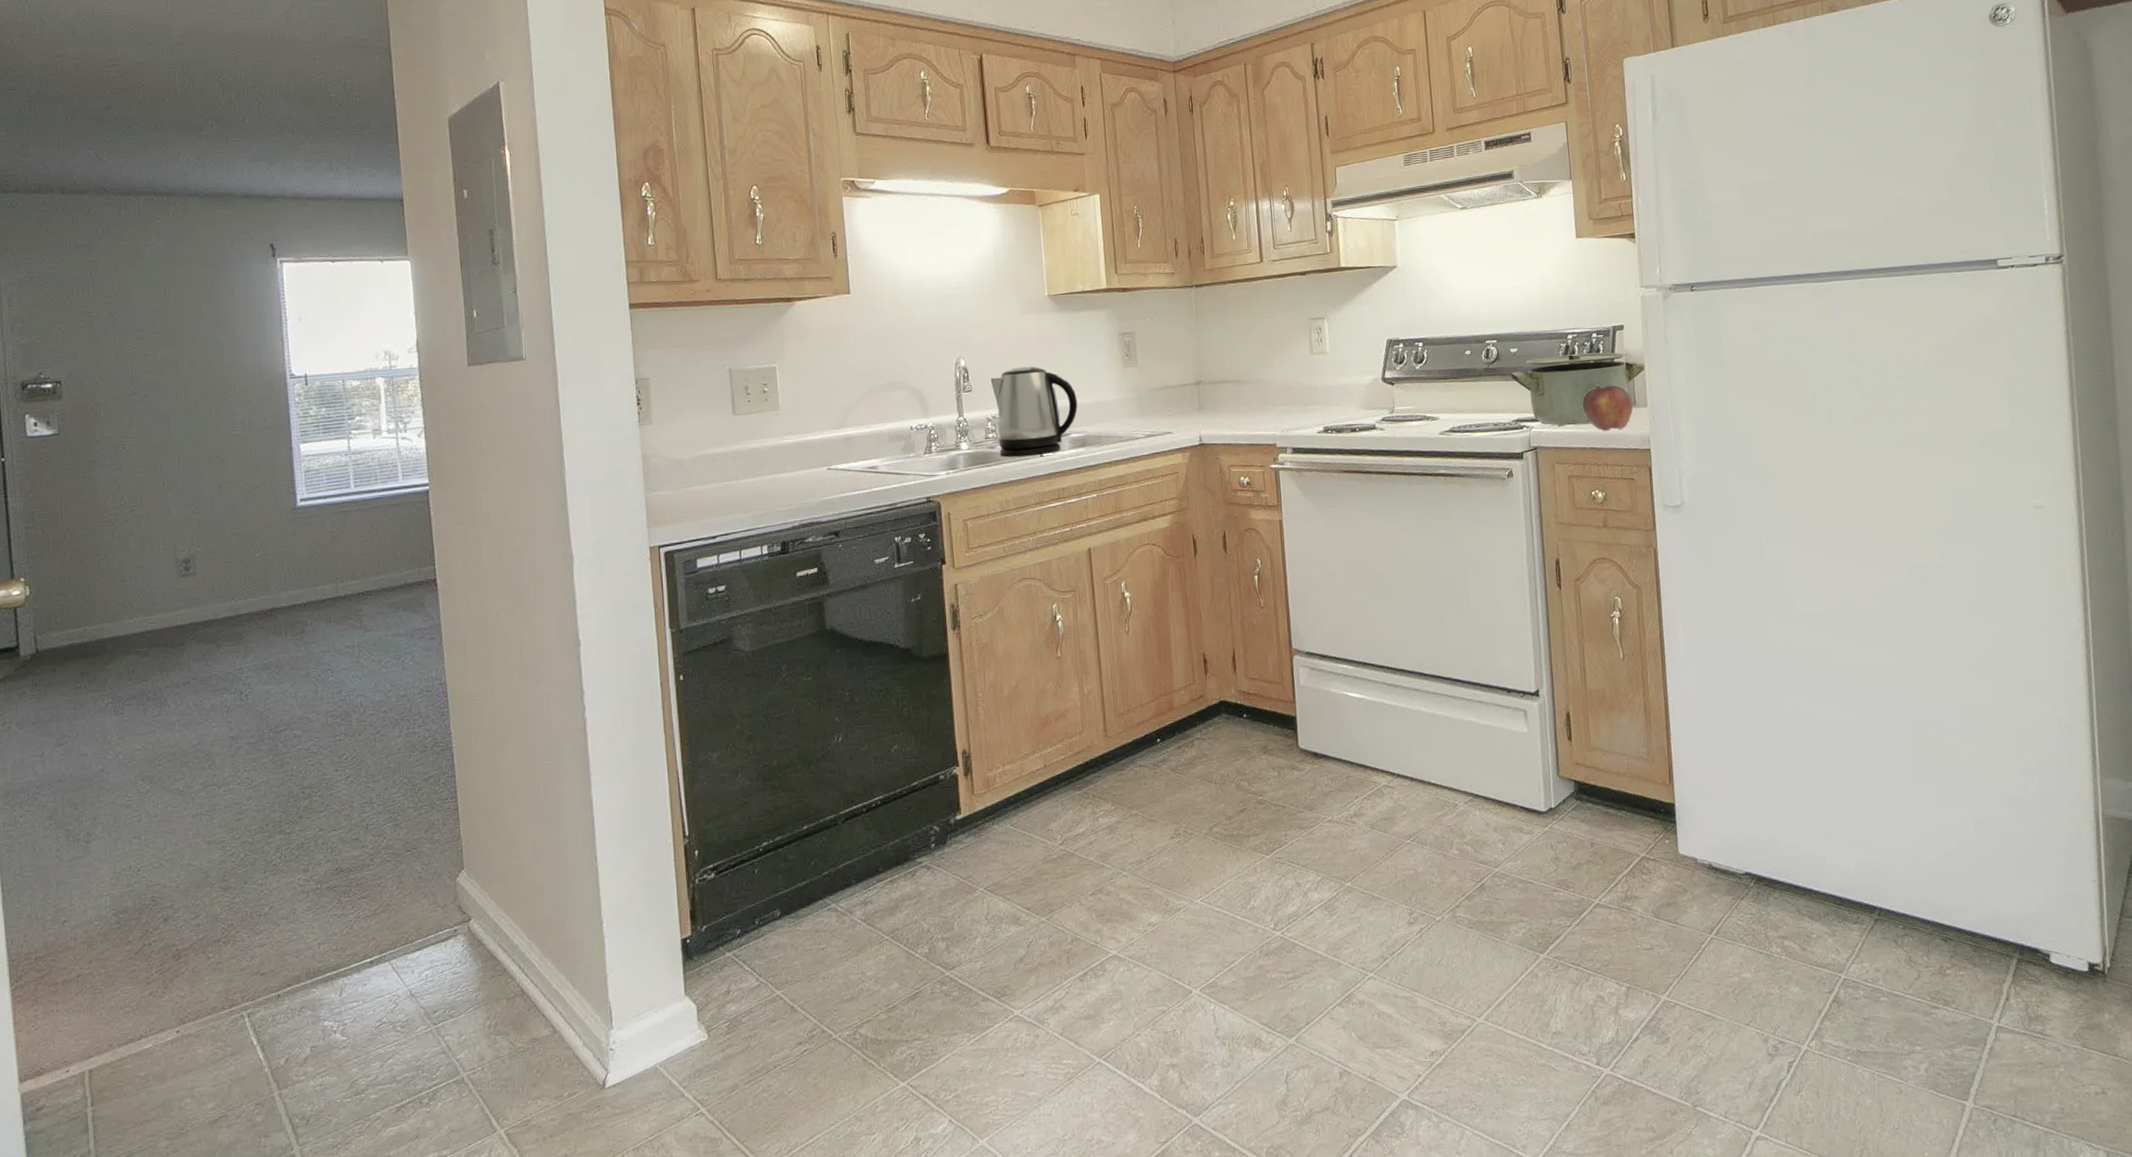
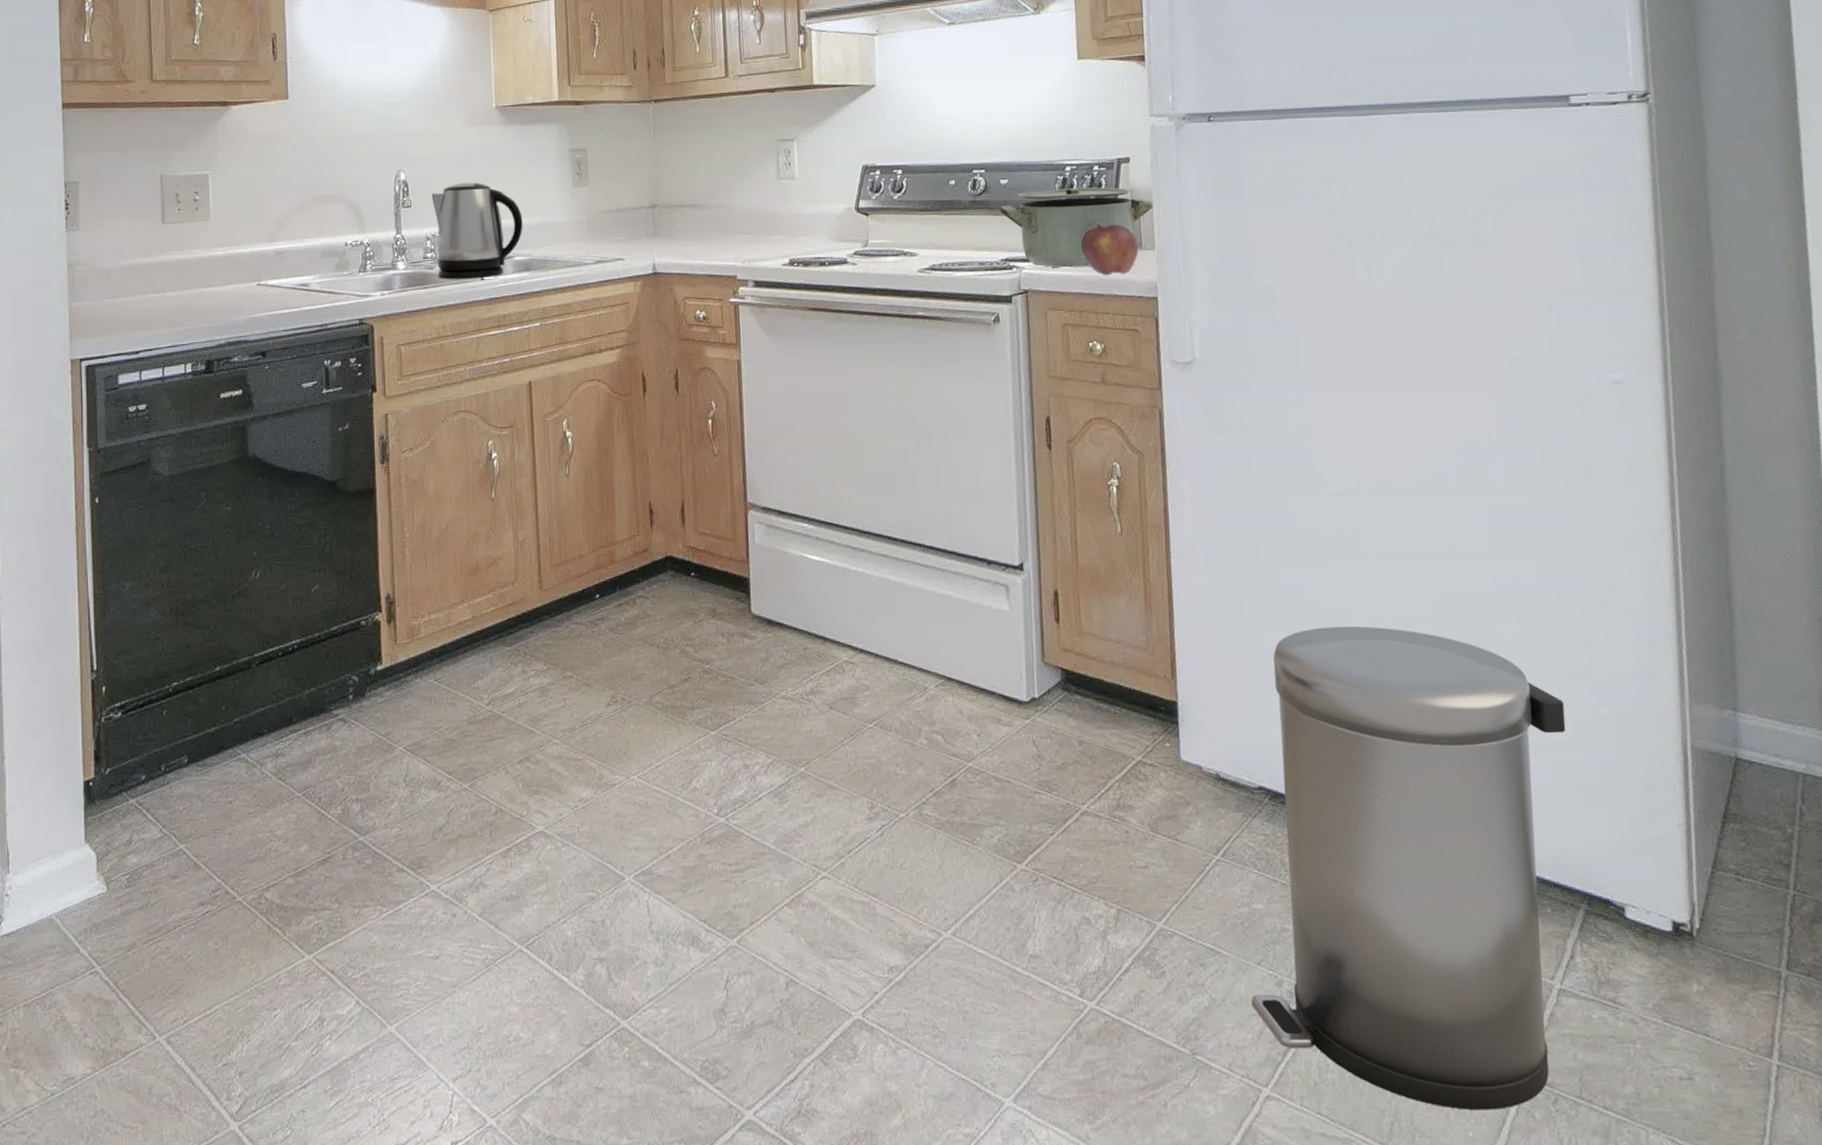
pedal bin: none [1742,728,2000,1135] -> present [1251,626,1566,1111]

